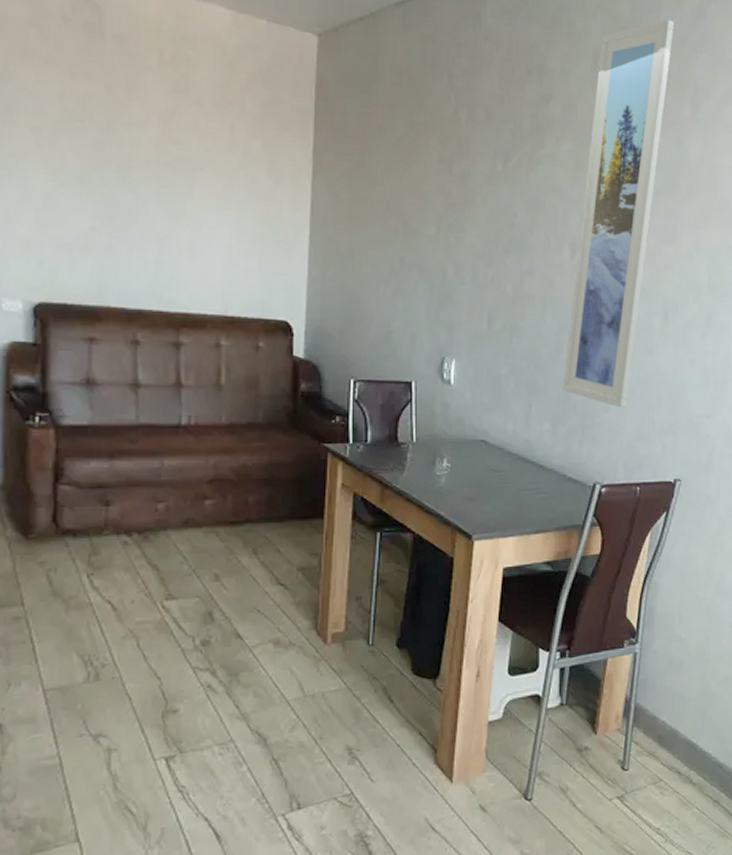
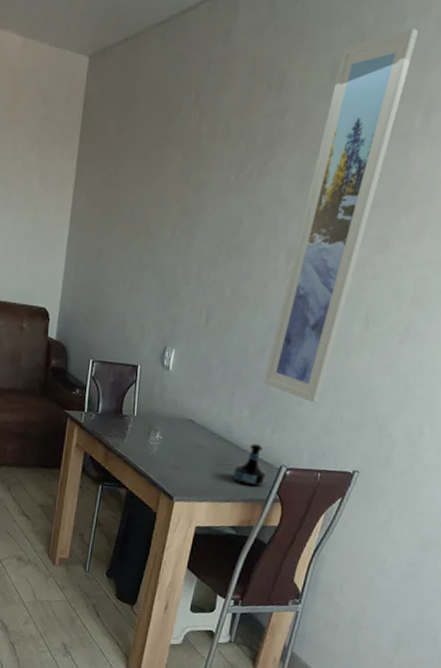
tequila bottle: none [541,460,578,511] -> present [233,443,266,487]

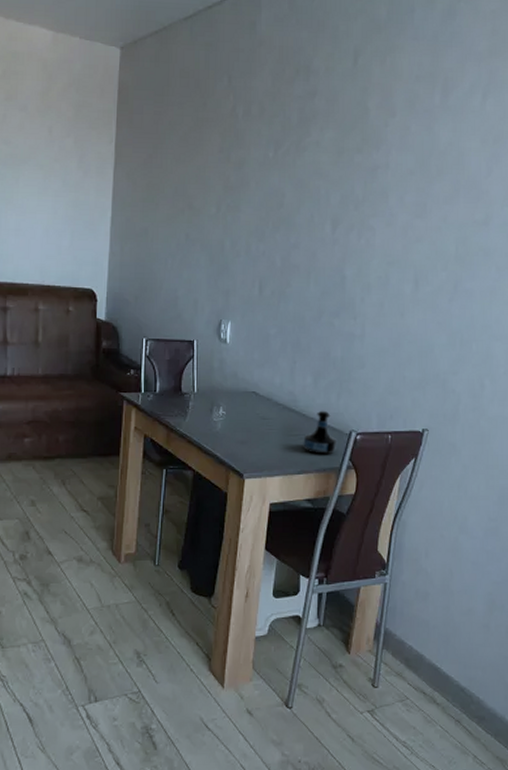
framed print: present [263,28,418,403] -> none [323,19,426,365]

